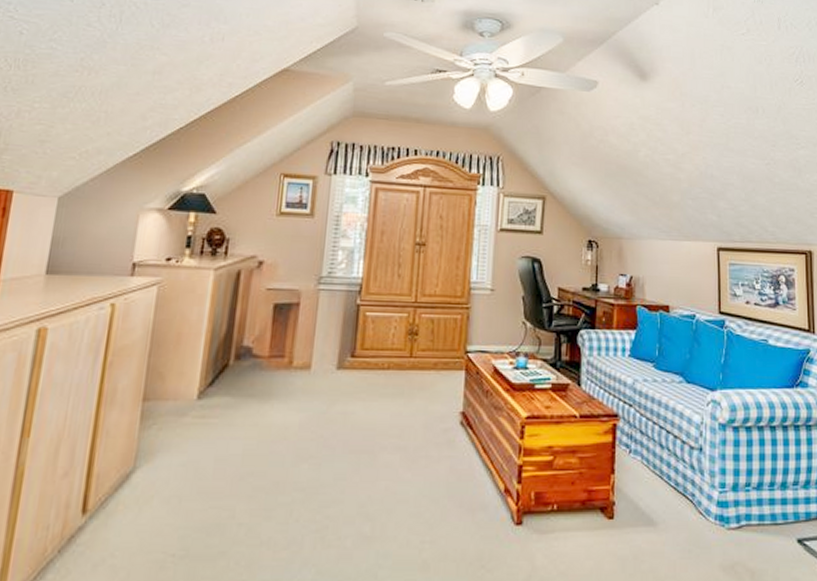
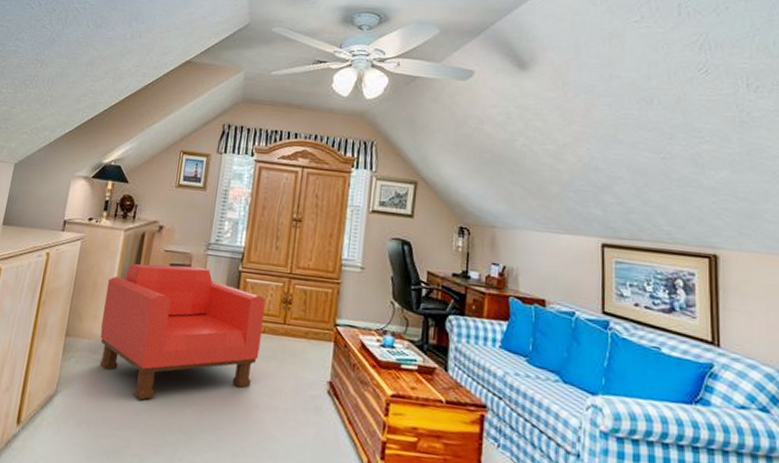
armchair: none [189,304,388,462] -> present [99,263,265,400]

